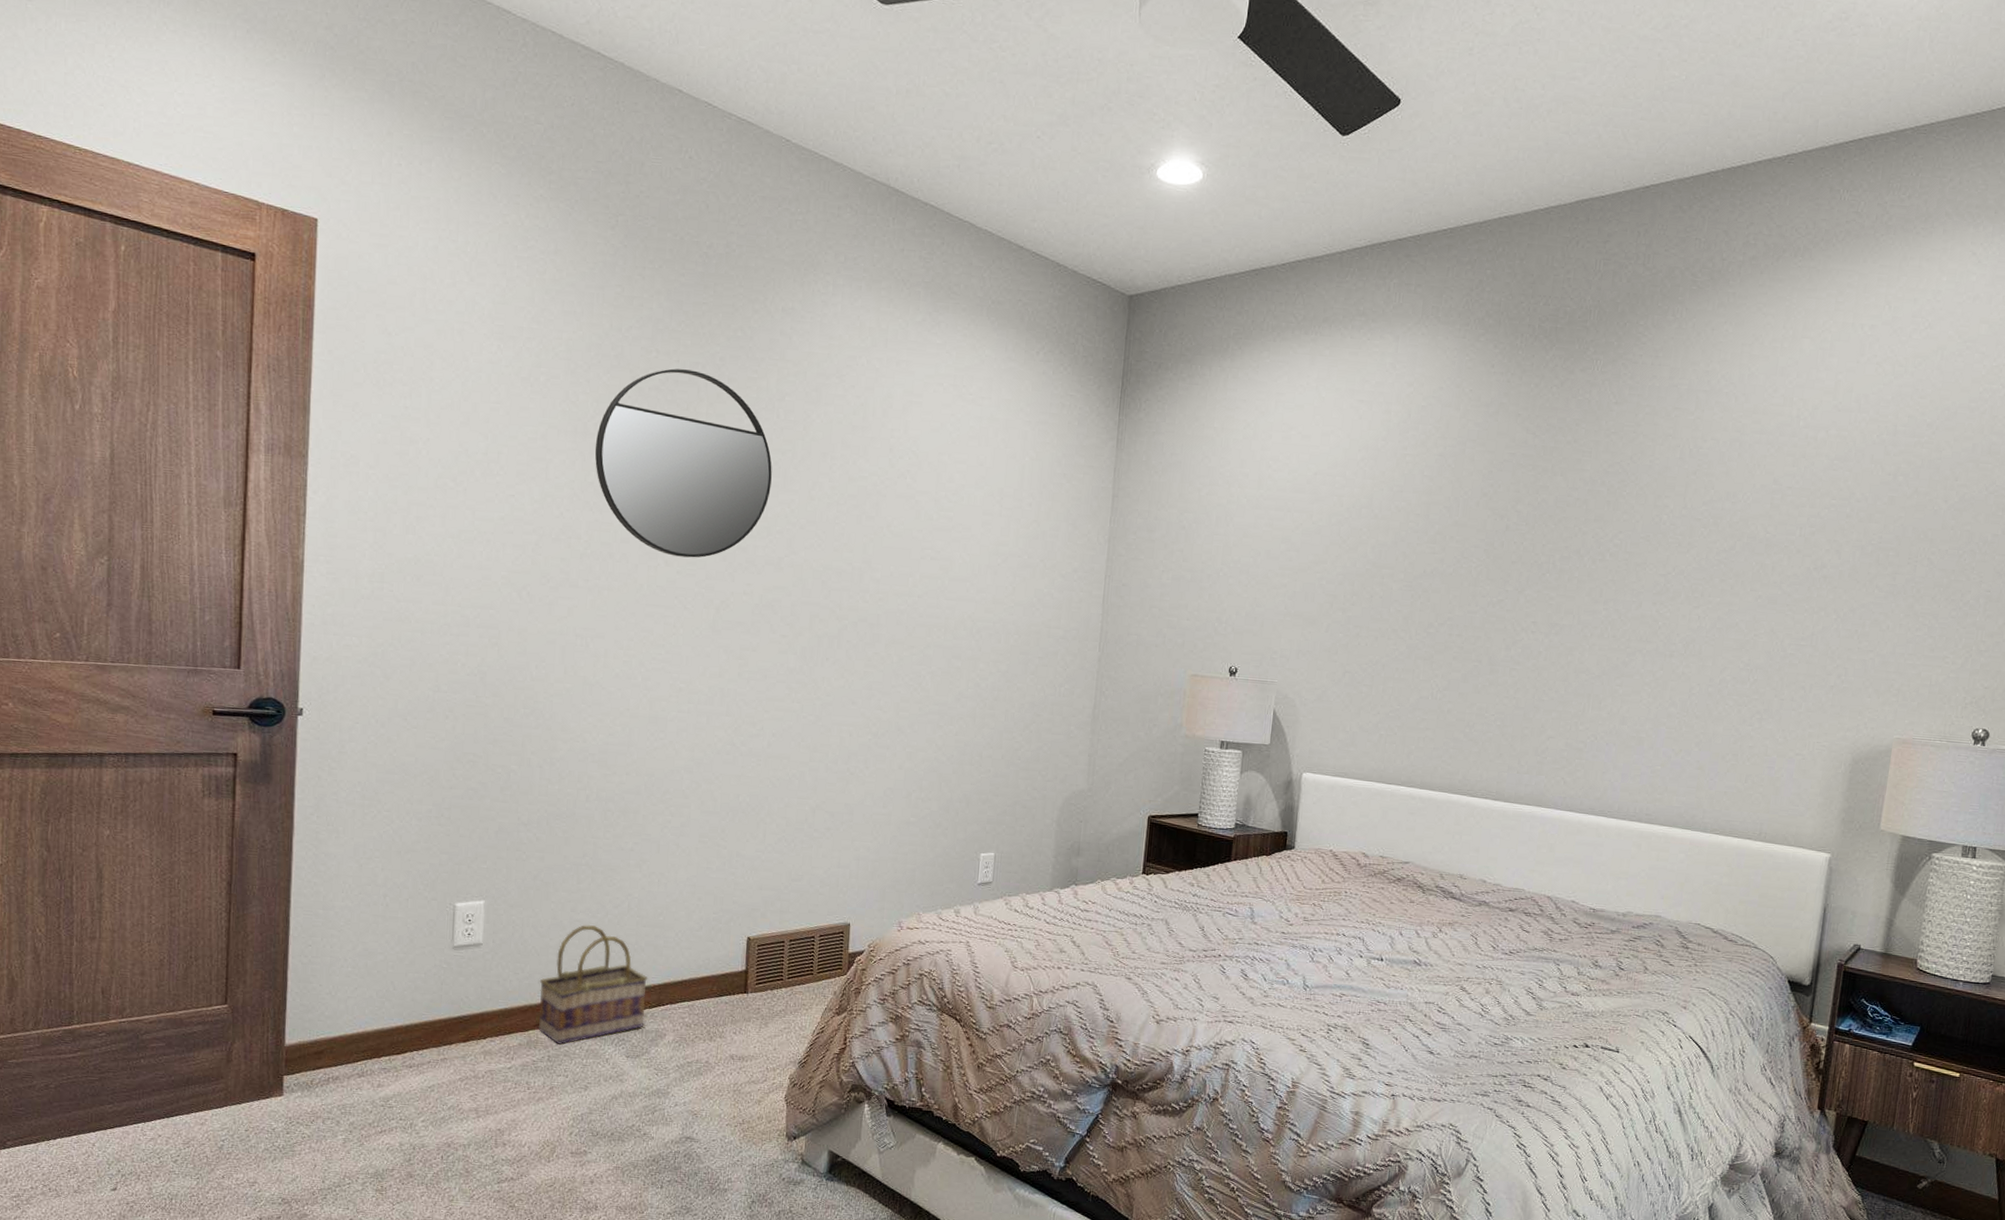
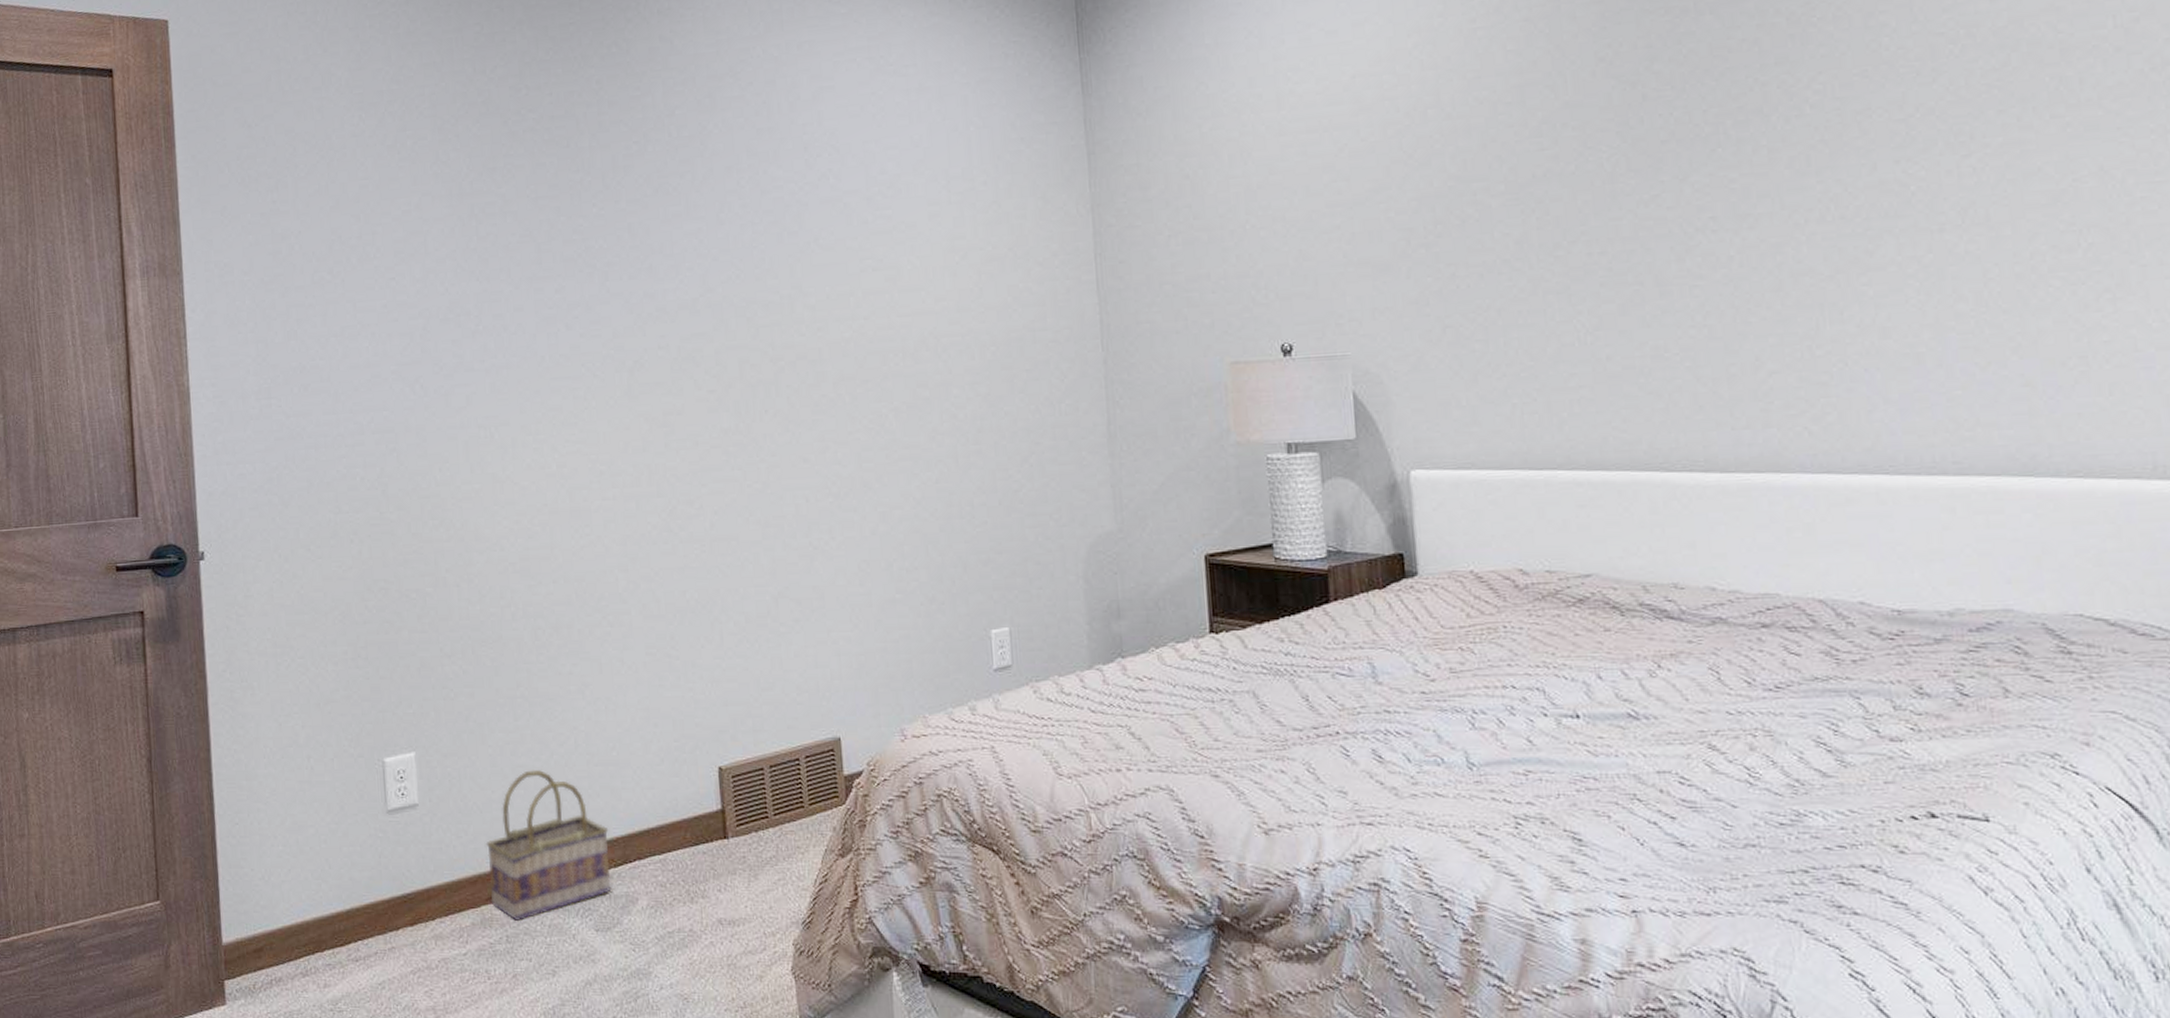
home mirror: present [594,368,772,558] -> none [473,101,673,318]

